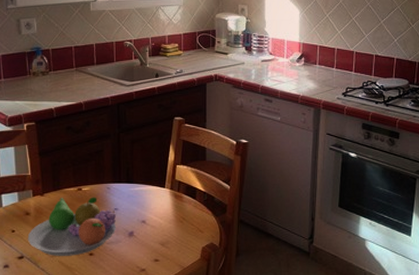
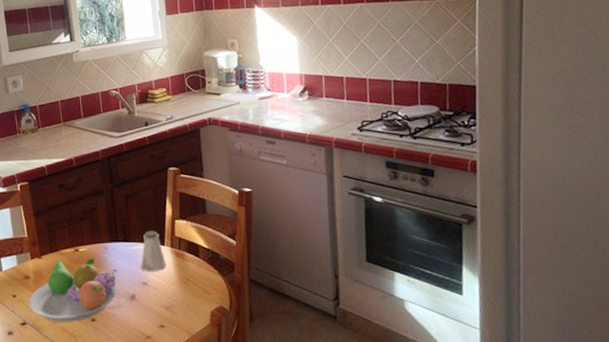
saltshaker: none [141,173,165,212] -> present [141,230,167,272]

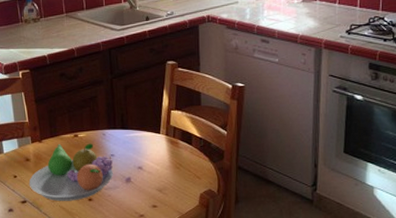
saltshaker: present [141,230,167,272] -> none [137,119,161,158]

